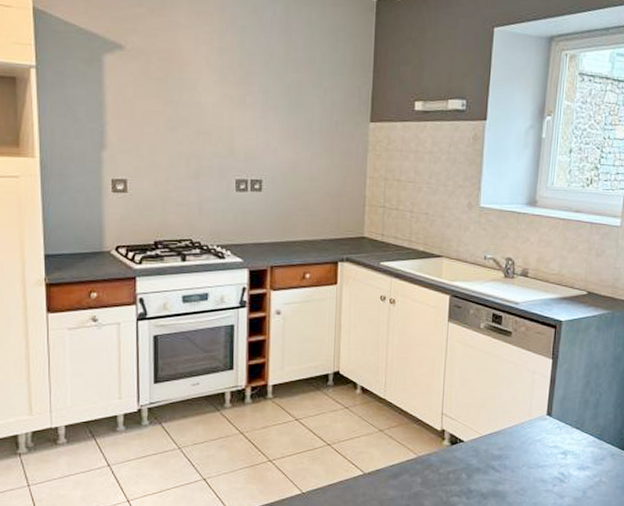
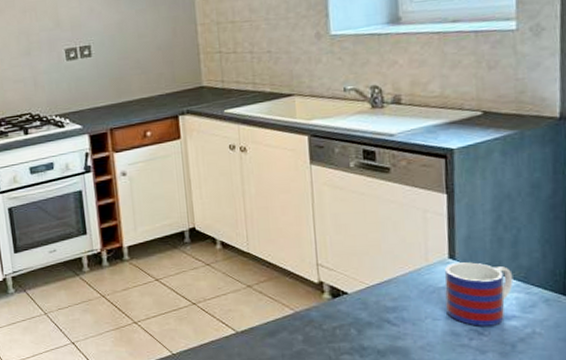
mug: none [539,419,592,475] -> present [444,262,514,326]

